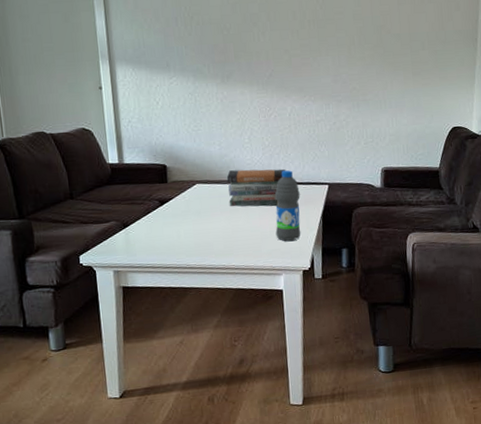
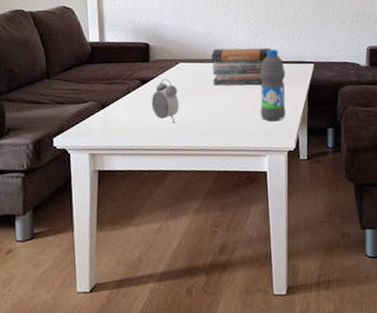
alarm clock: none [170,199,198,242] -> present [151,79,180,123]

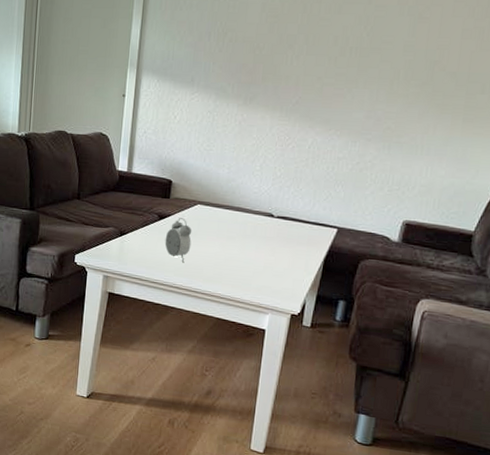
book stack: present [211,47,272,86] -> none [227,196,294,241]
water bottle: present [260,49,286,121] -> none [269,206,305,282]

